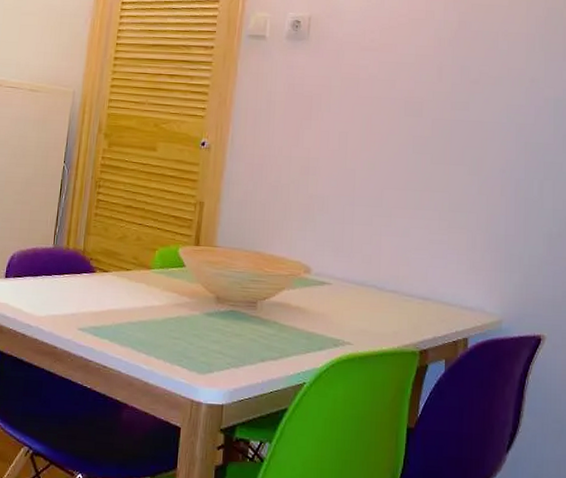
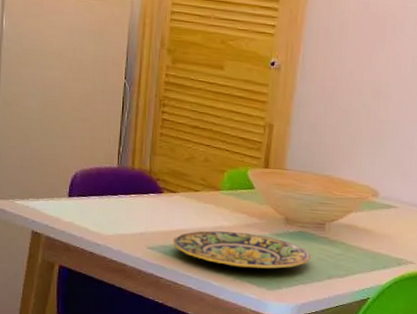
plate: none [104,310,243,351] -> present [173,230,312,269]

